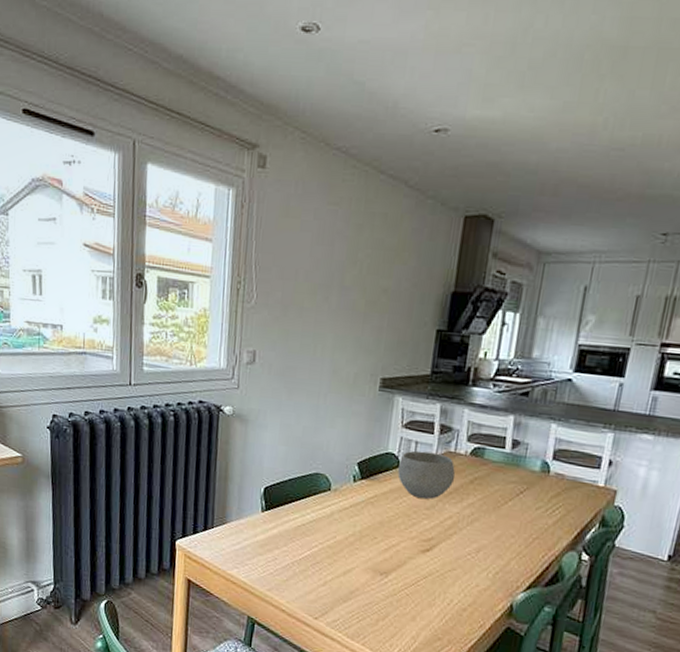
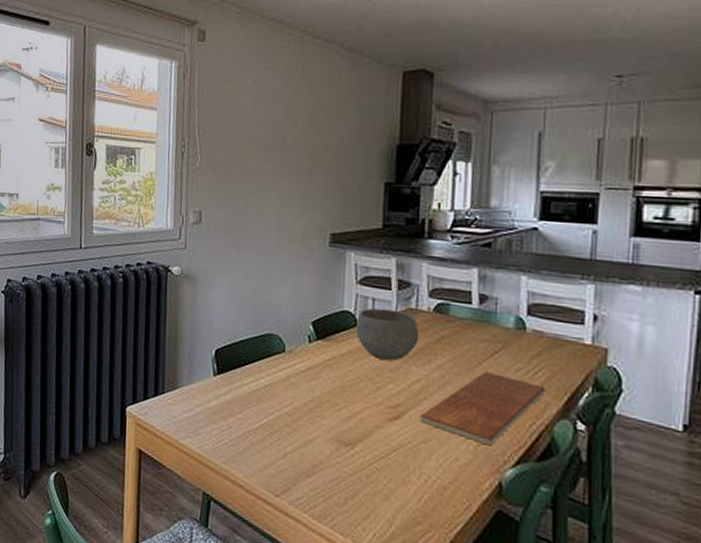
chopping board: none [449,509,561,574] -> present [420,371,547,446]

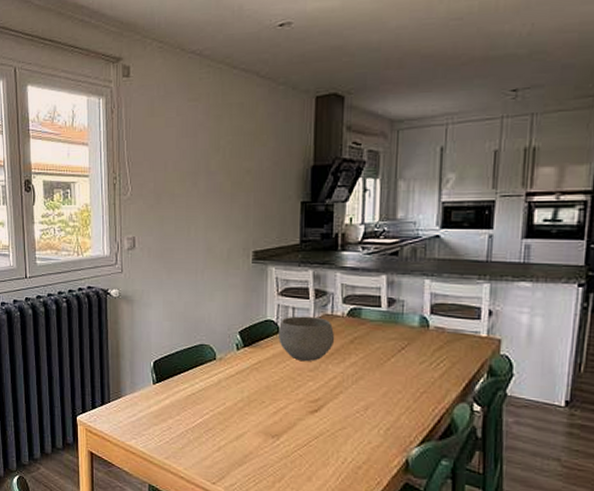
chopping board: present [420,371,547,446] -> none [337,365,448,429]

